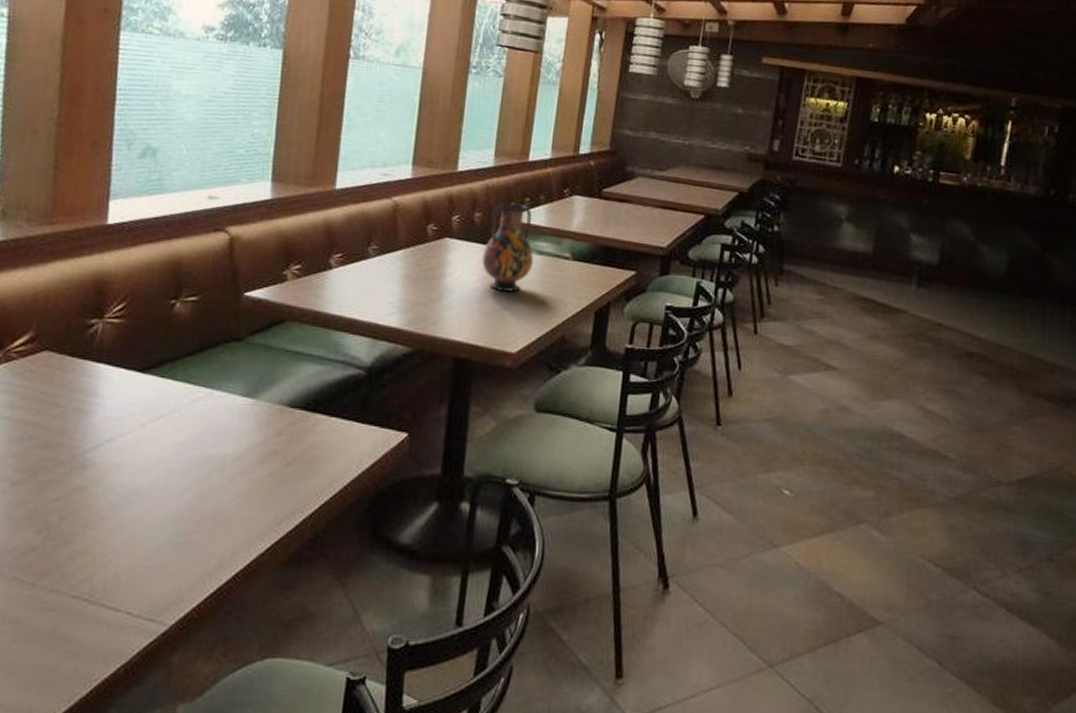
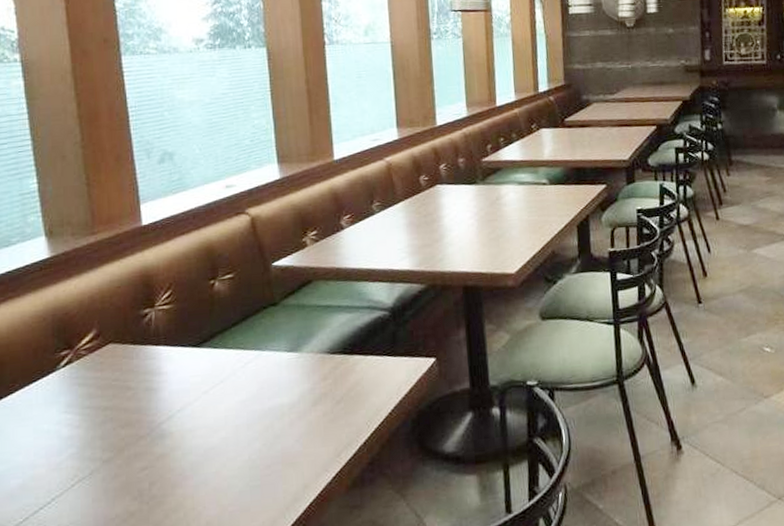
vase: present [482,202,534,292] -> none [471,144,517,223]

